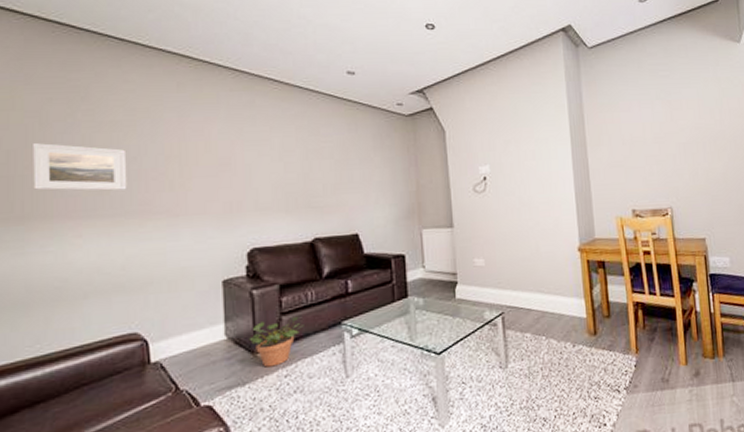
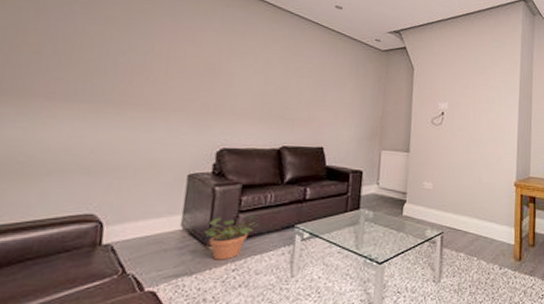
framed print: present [33,143,127,191] -> none [16,25,118,80]

